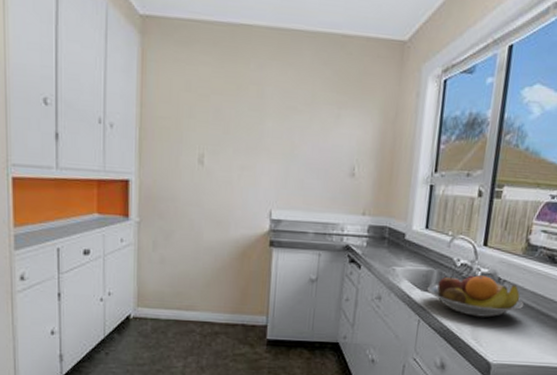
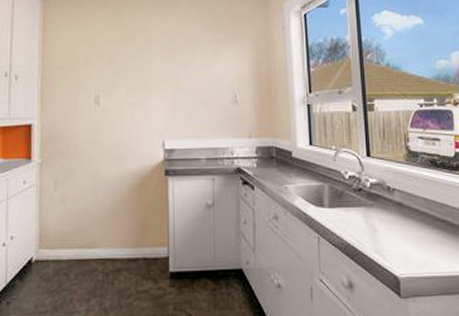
fruit bowl: present [427,274,524,317] -> none [322,186,417,229]

